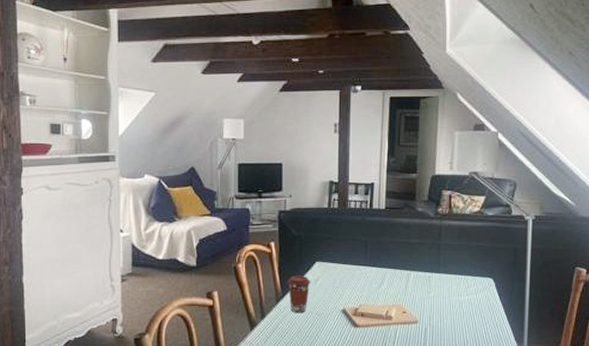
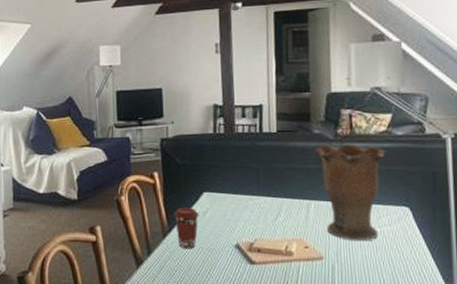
vase: none [416,222,478,307] -> present [314,144,386,240]

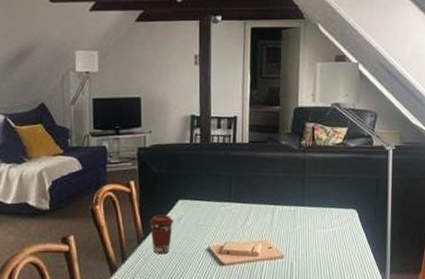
vase: present [314,144,386,240] -> none [281,154,341,240]

